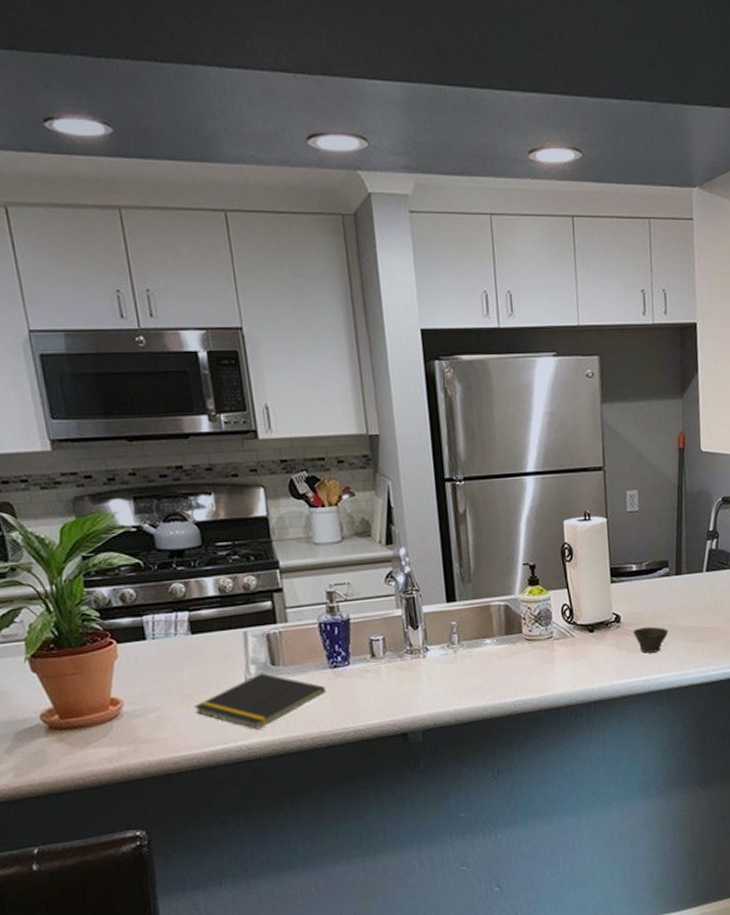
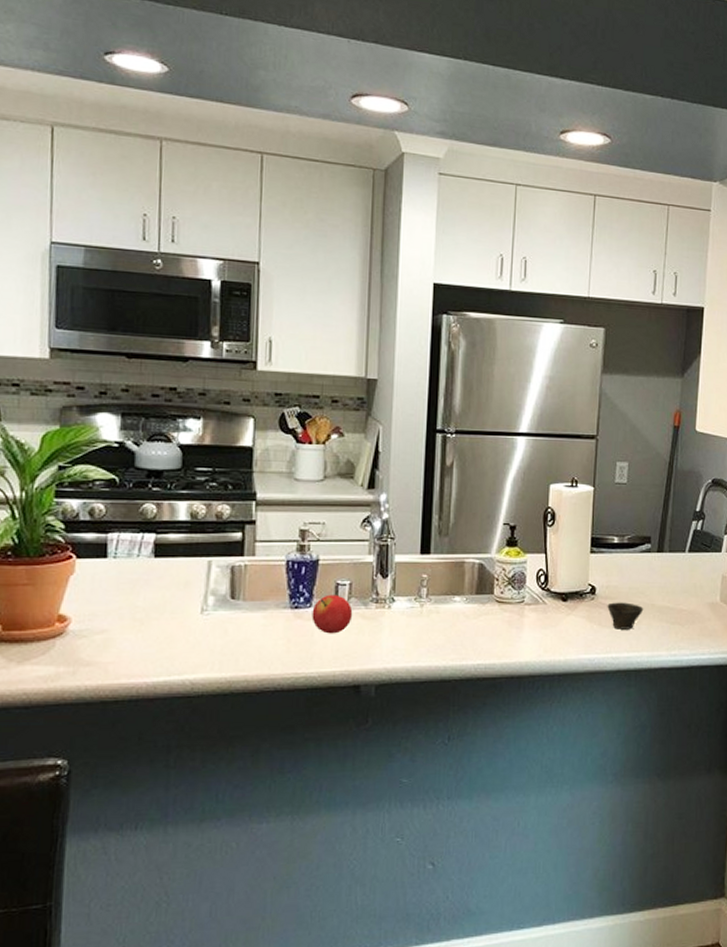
notepad: present [194,673,327,730] -> none [143,606,283,664]
fruit: none [350,650,391,688] -> present [312,594,353,634]

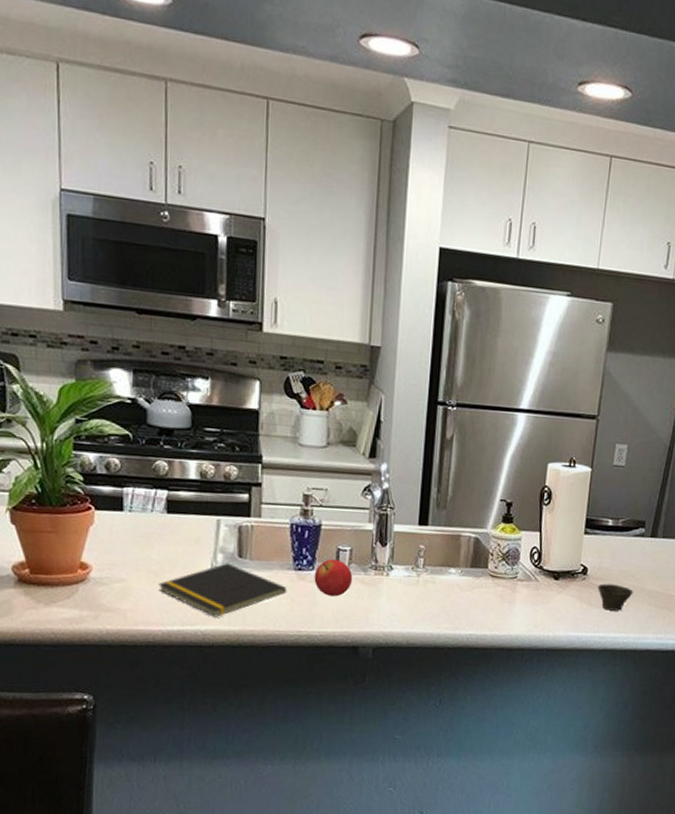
notepad: none [143,606,283,664] -> present [158,563,287,617]

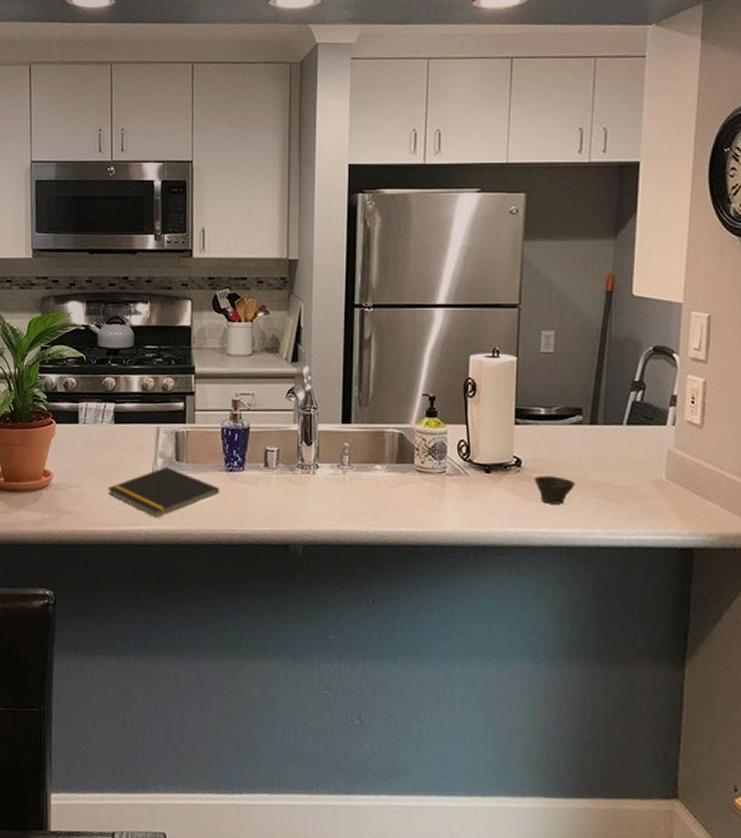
fruit: present [314,559,353,597] -> none [244,459,281,496]

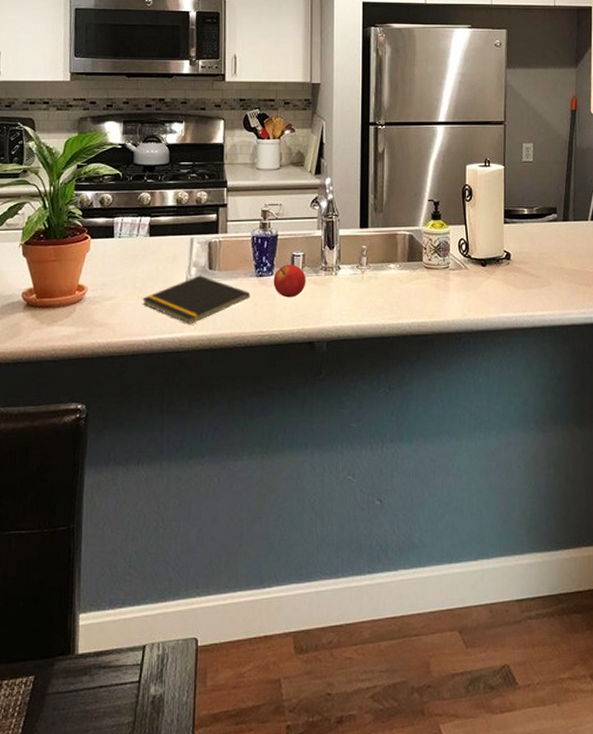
fruit: none [244,459,281,496] -> present [273,264,306,298]
cup: present [534,475,576,505] -> none [521,266,554,291]

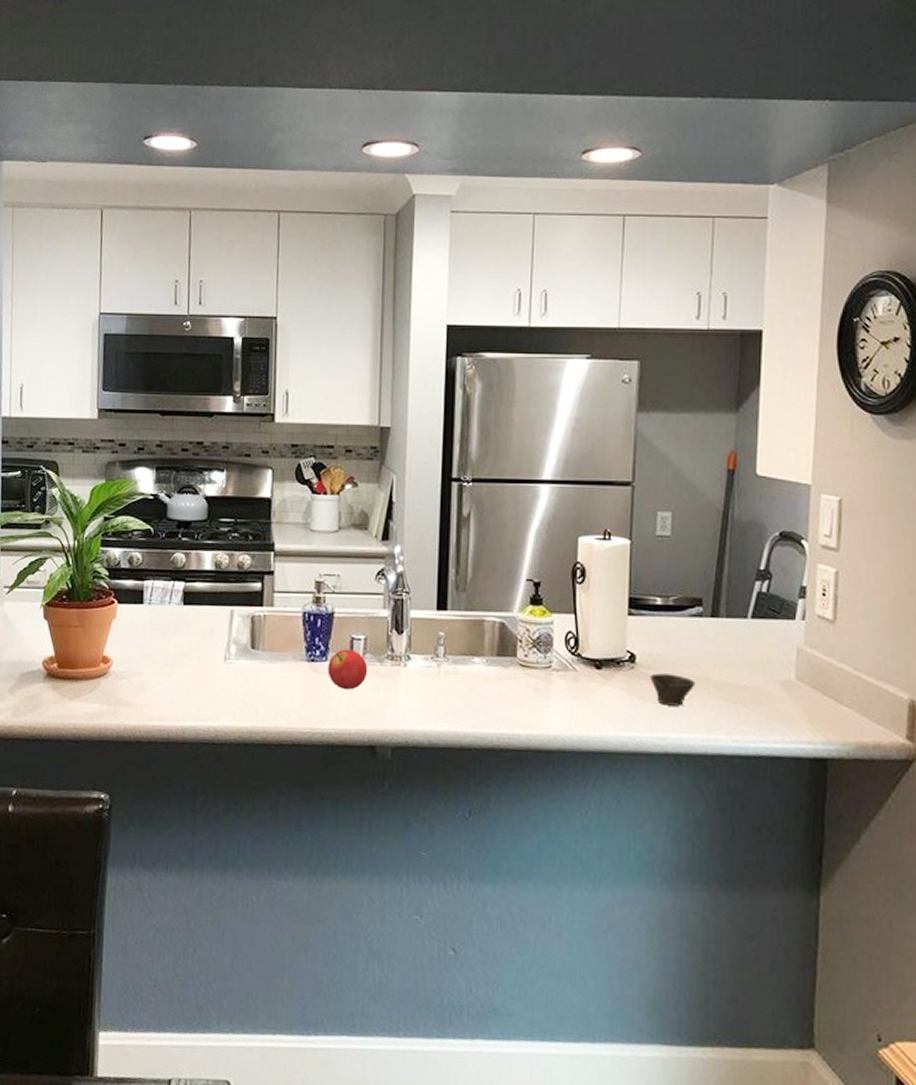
notepad: present [142,275,251,324] -> none [174,655,300,713]
cup: none [521,266,554,291] -> present [650,673,696,706]

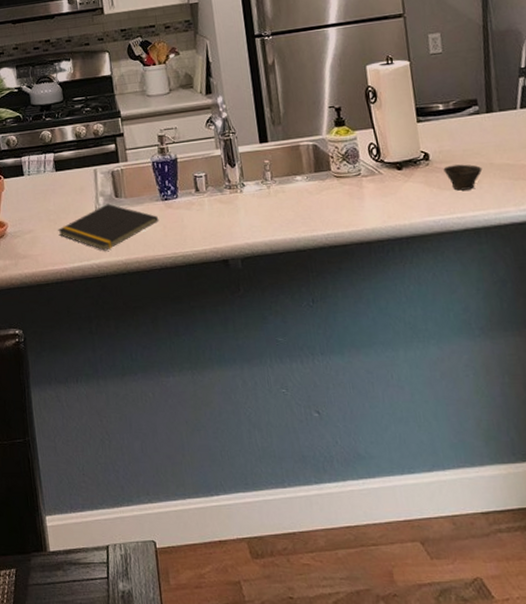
notepad: none [174,655,300,713] -> present [58,204,159,251]
fruit: present [327,649,368,690] -> none [178,185,212,219]

